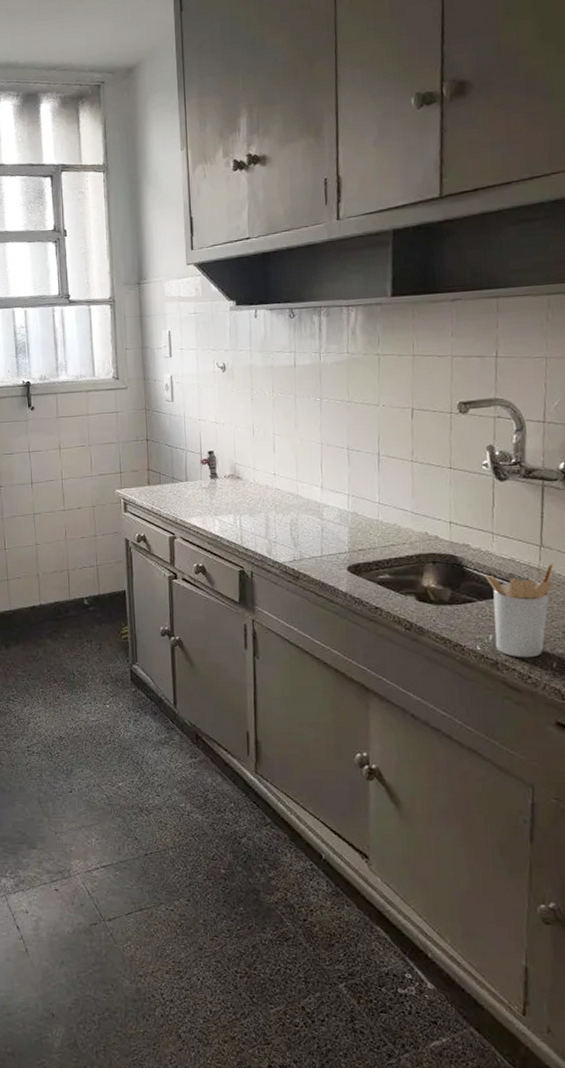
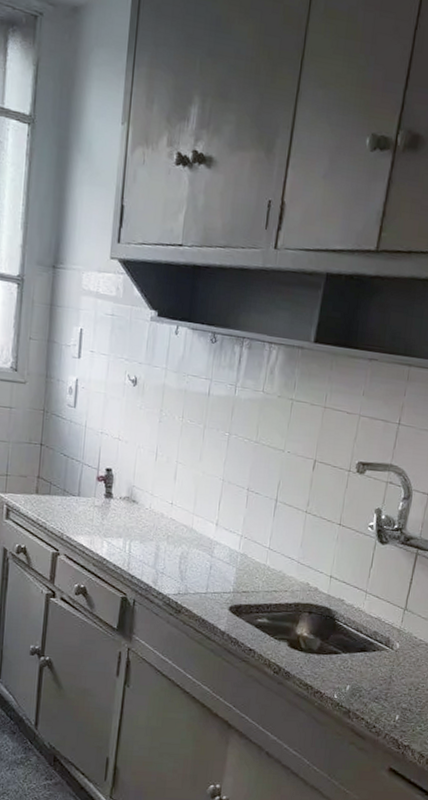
utensil holder: present [485,563,554,658] -> none [350,626,413,710]

